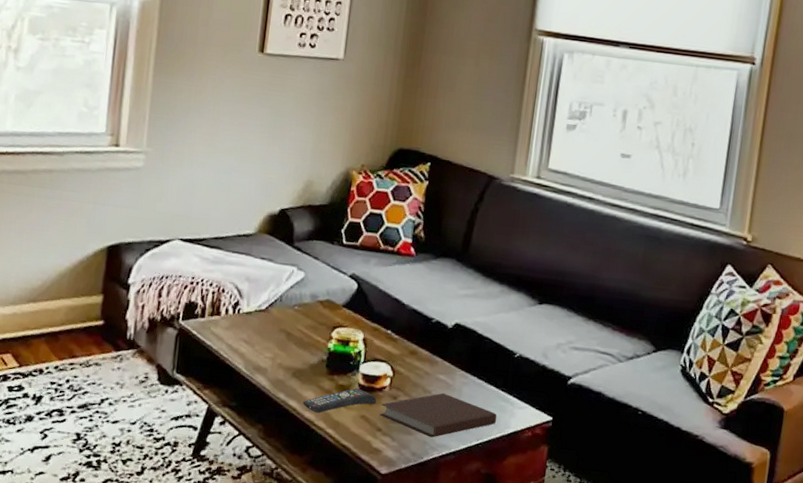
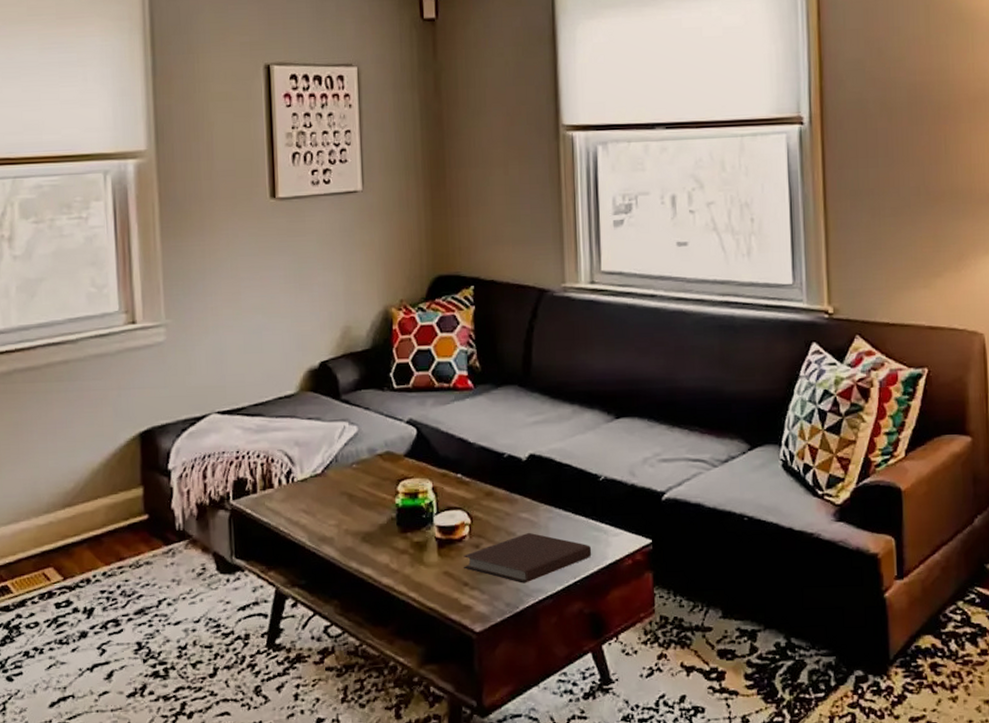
remote control: present [302,388,377,413] -> none [378,542,458,577]

